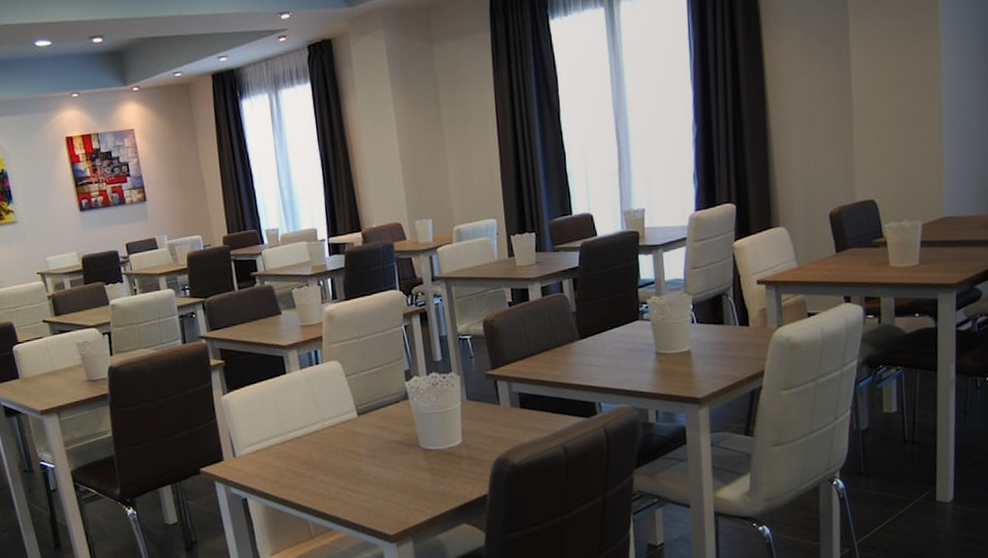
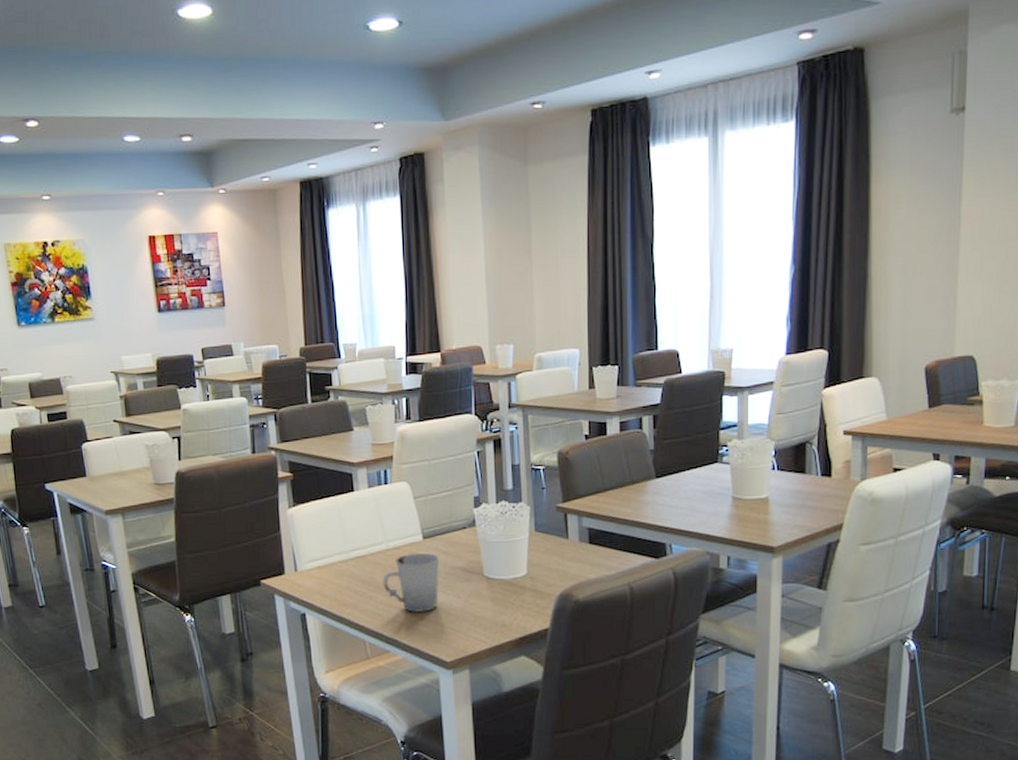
cup: none [321,429,377,489] -> present [382,553,440,612]

